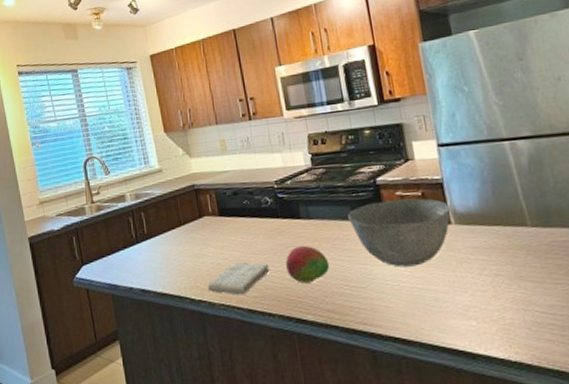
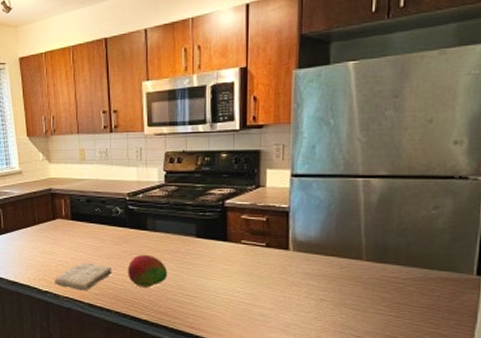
bowl: present [348,198,451,268] -> none [192,222,291,284]

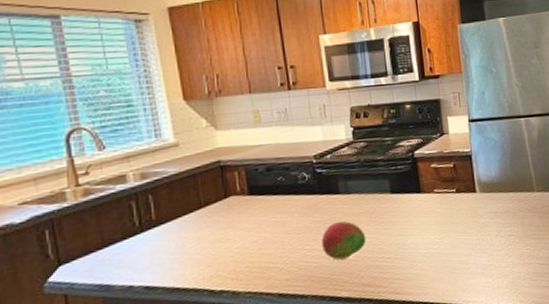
washcloth: present [55,262,112,291] -> none [232,242,304,281]

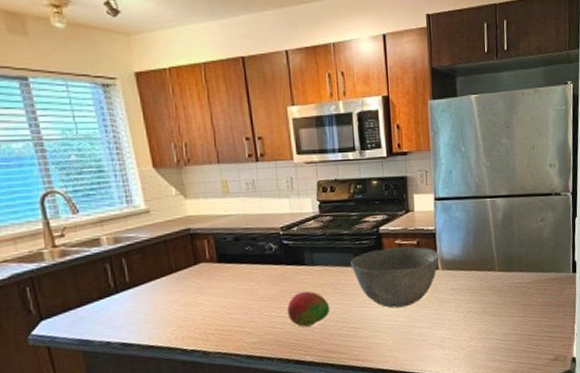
bowl: none [386,170,477,236] -> present [350,246,439,309]

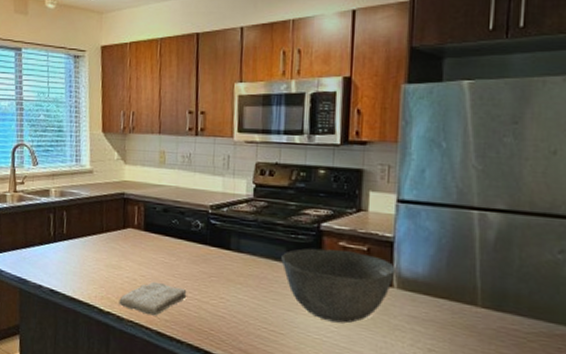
washcloth: none [202,309,271,342] -> present [119,281,187,316]
fruit: present [287,291,330,327] -> none [205,277,252,318]

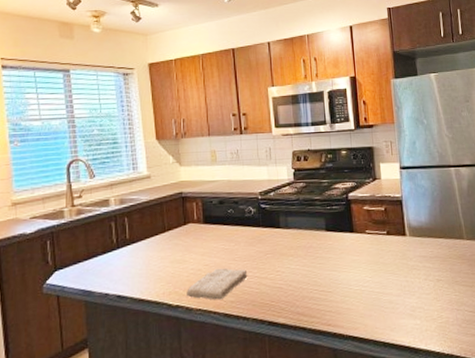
bowl: present [281,248,396,324] -> none [322,213,407,274]

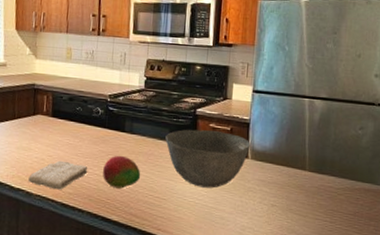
fruit: none [263,252,303,289] -> present [103,155,141,189]
bowl: none [322,213,407,274] -> present [165,129,251,188]

